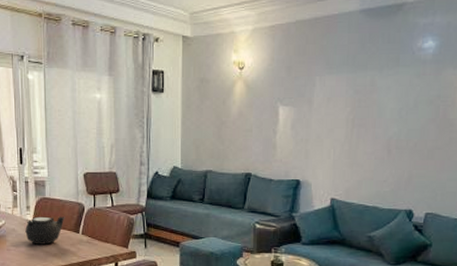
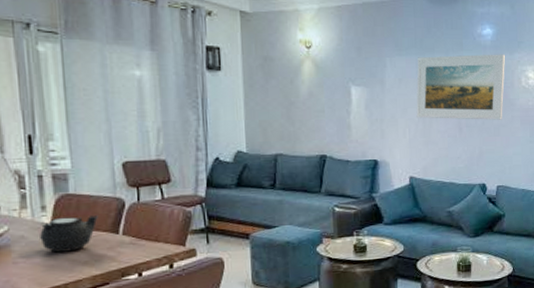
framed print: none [343,69,448,142] -> present [416,54,505,120]

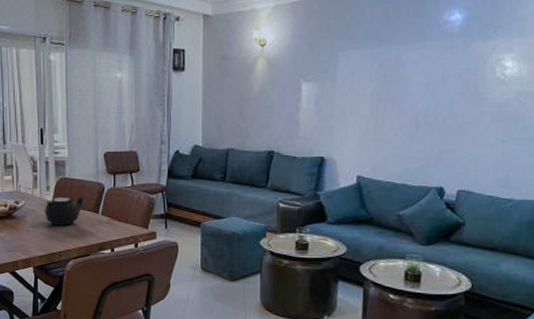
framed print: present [416,54,505,120] -> none [368,41,476,117]

